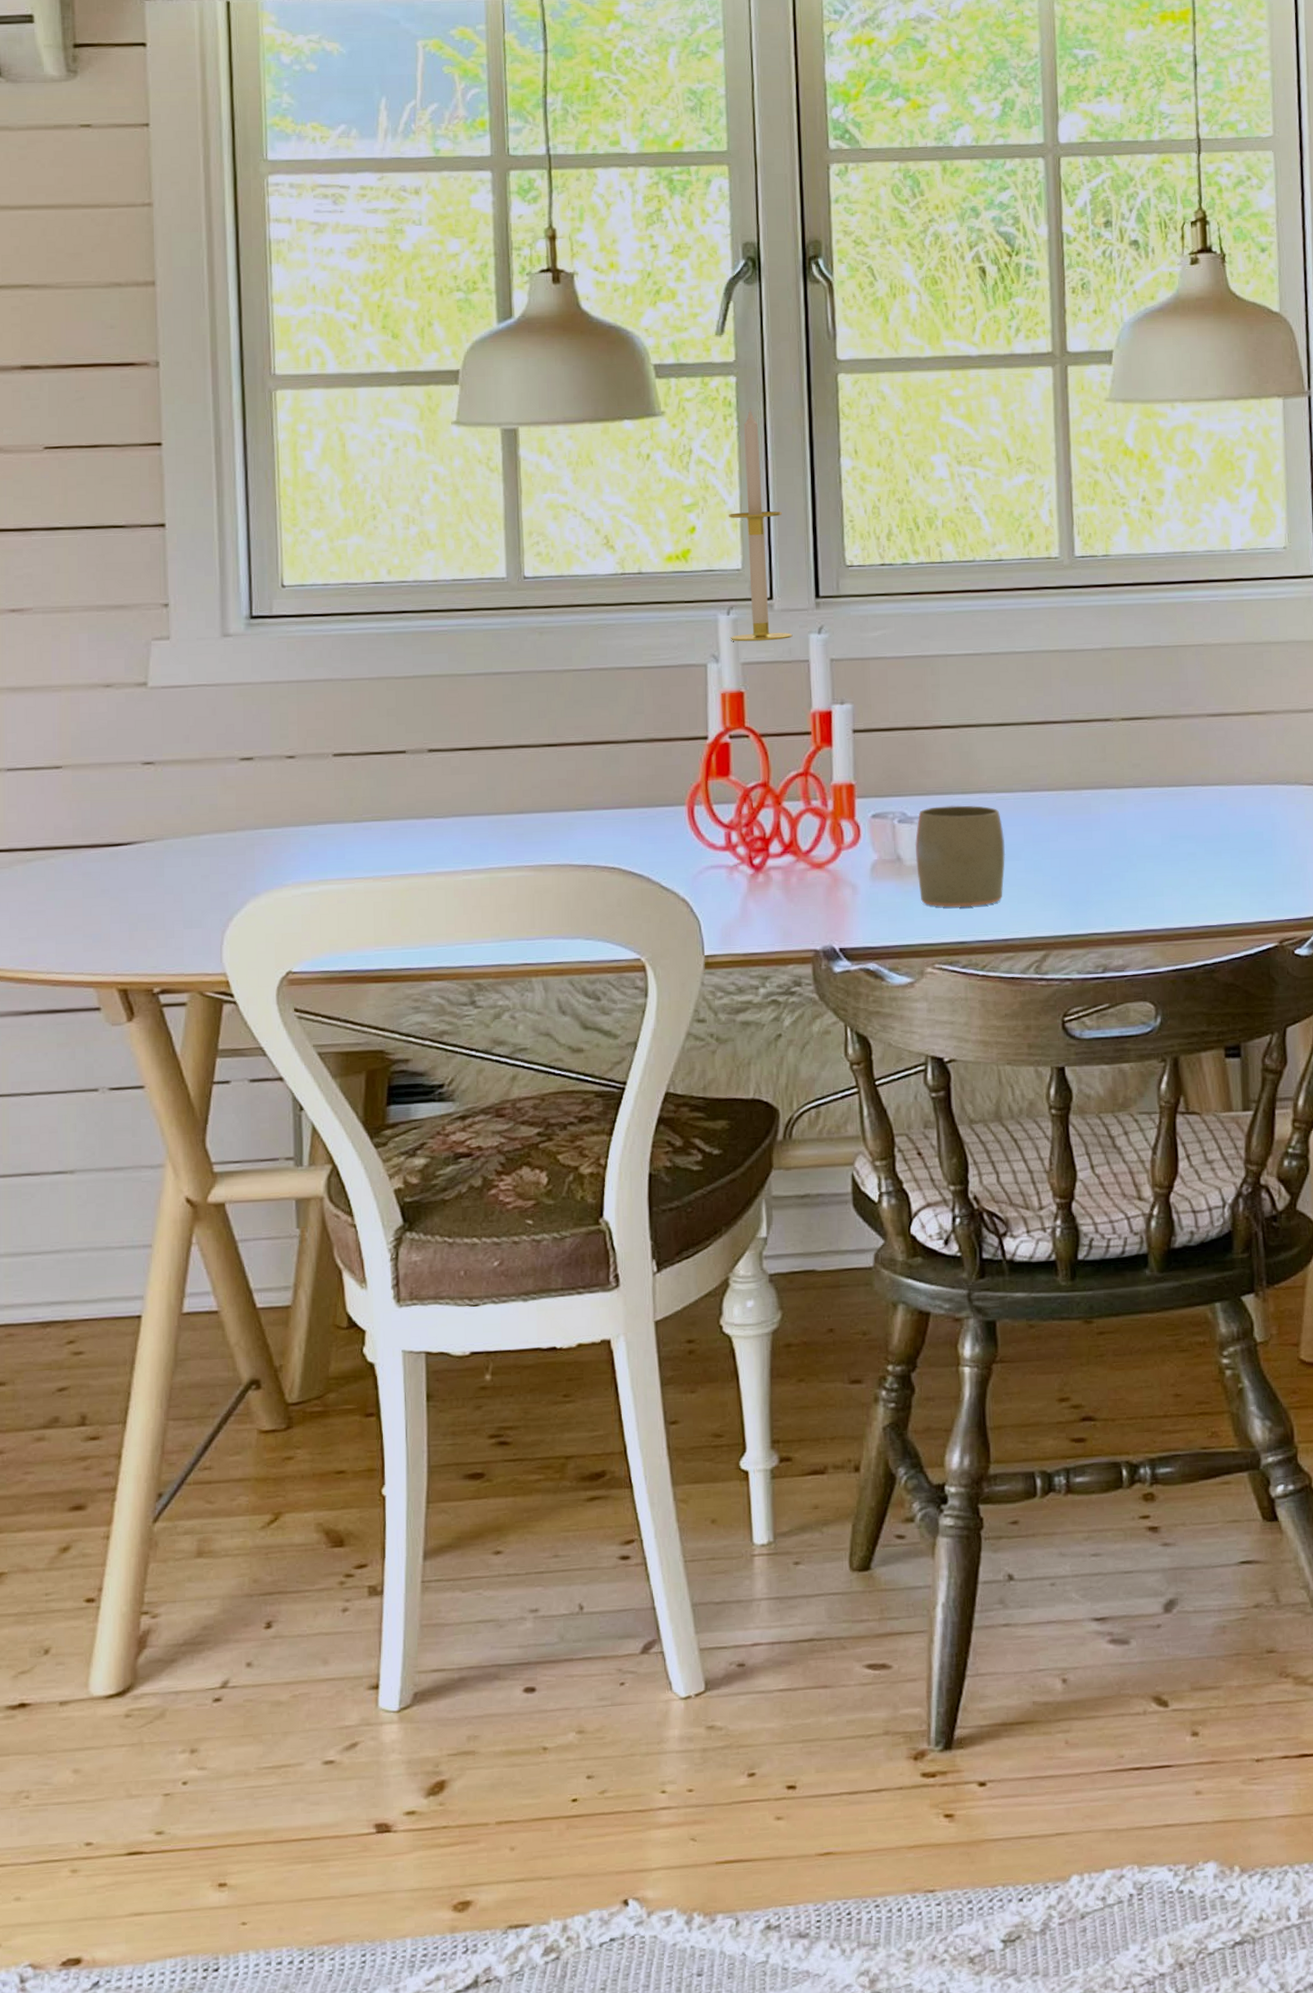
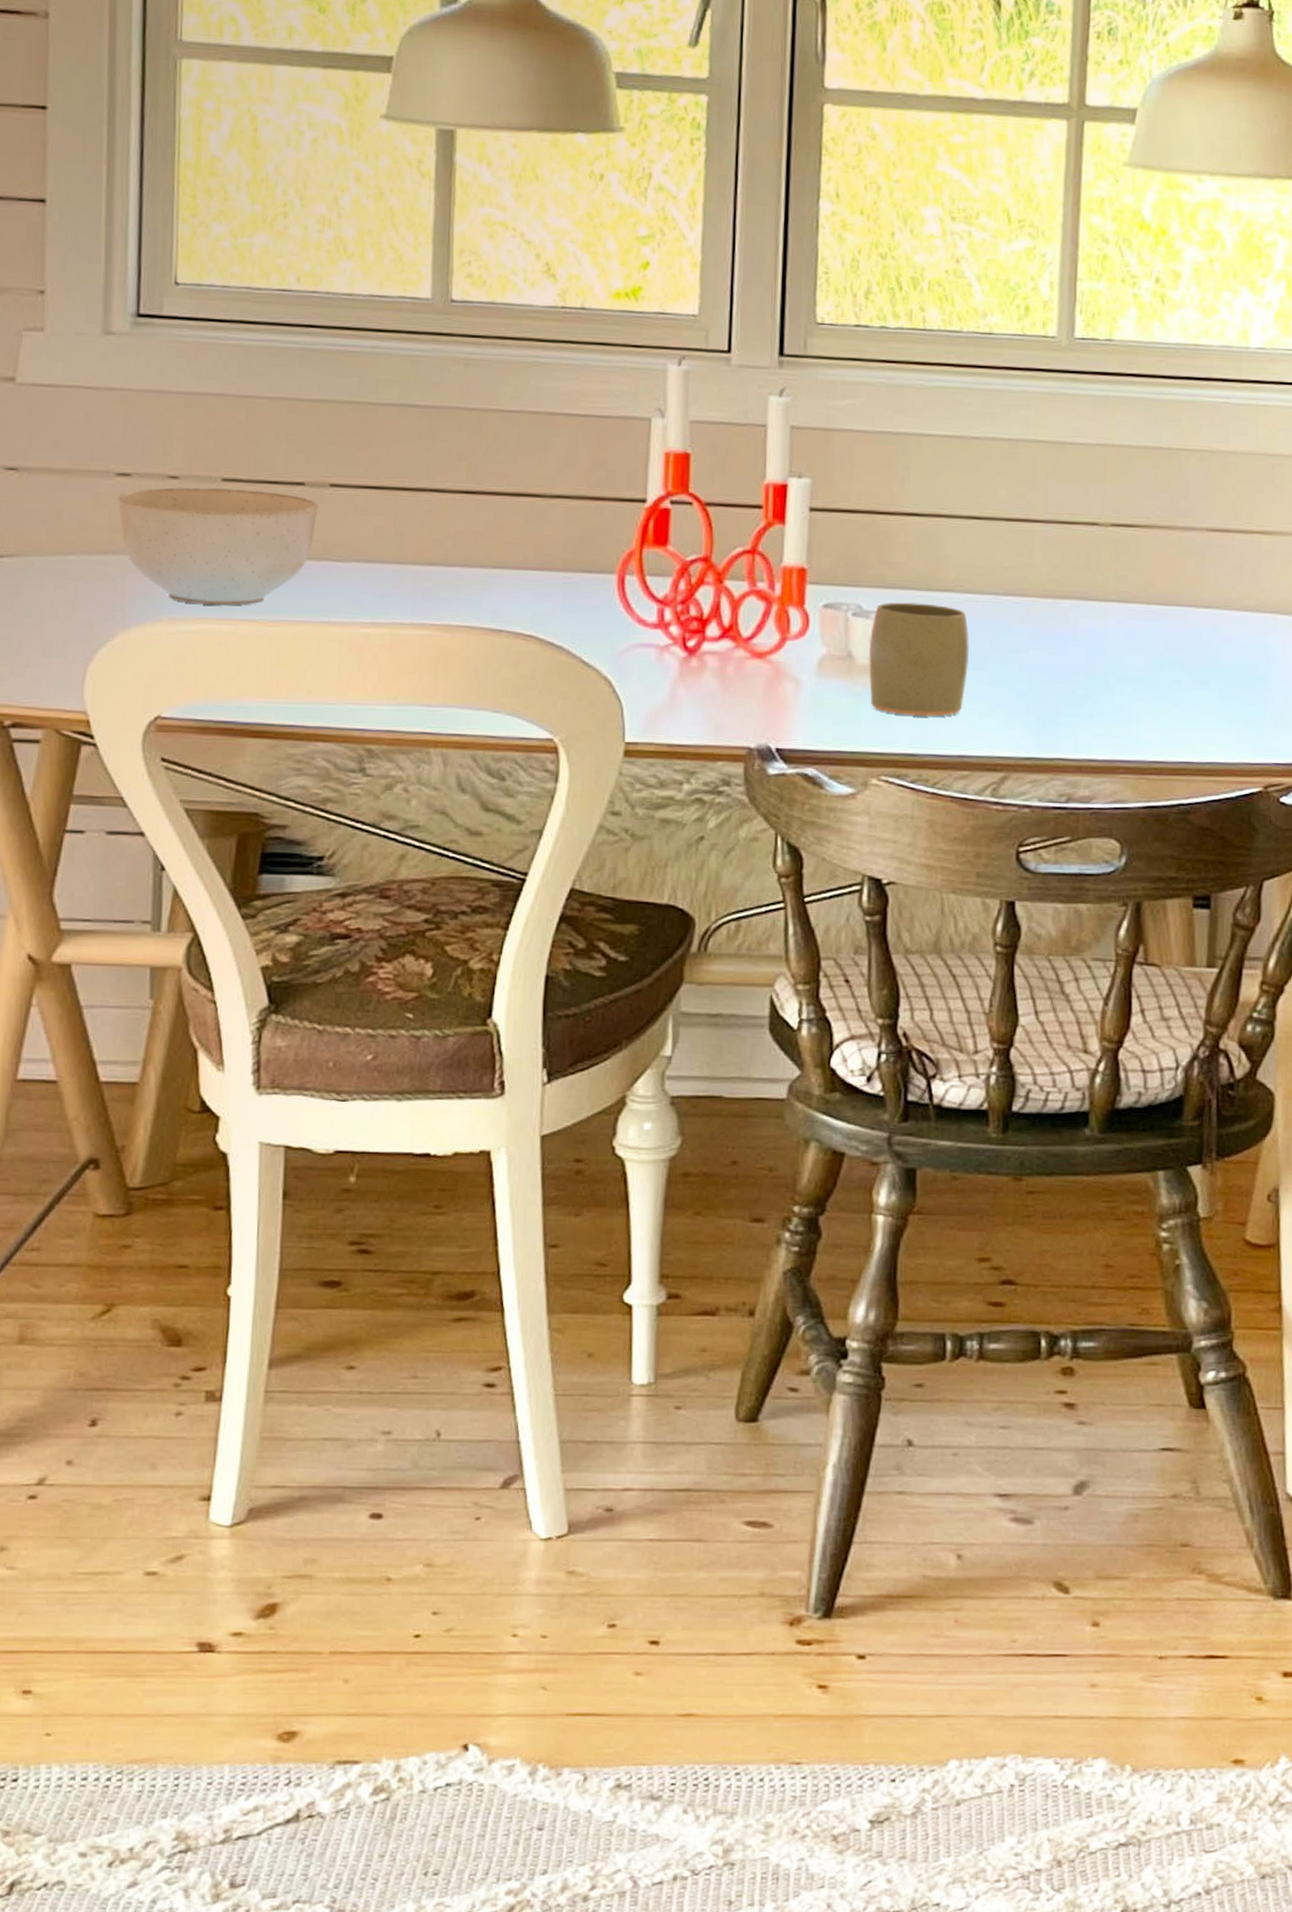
bowl: none [242,761,420,868] -> present [117,487,319,605]
candle: present [728,408,793,642] -> none [679,133,750,399]

